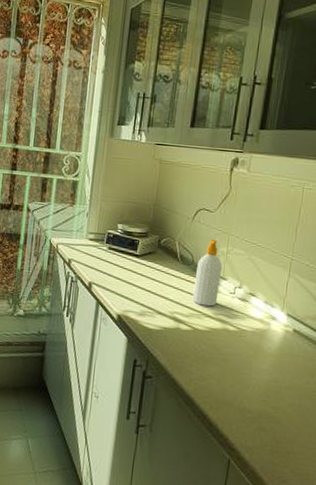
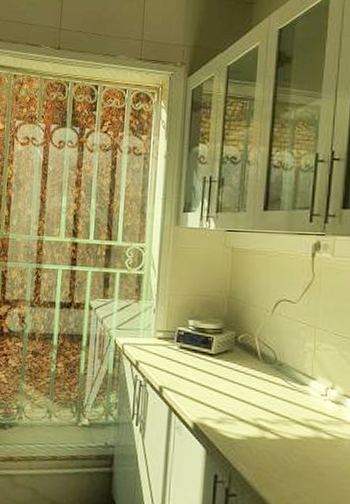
soap bottle: present [192,239,223,307] -> none [278,333,310,411]

